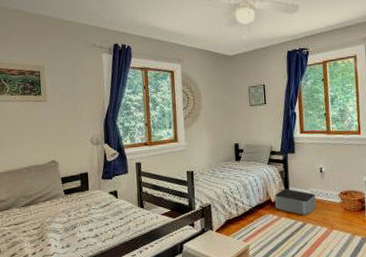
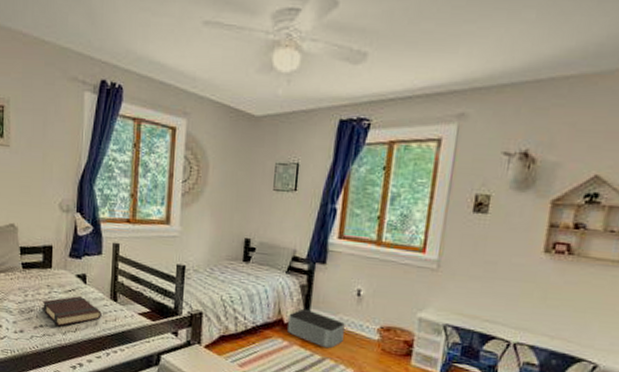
book: none [83,209,133,237] -> present [42,296,102,327]

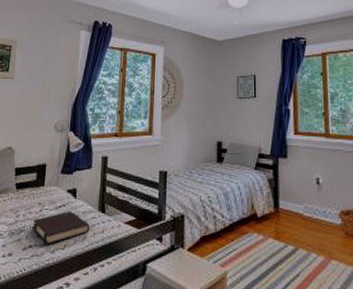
storage bin: present [287,308,345,349] -> none [261,201,311,238]

